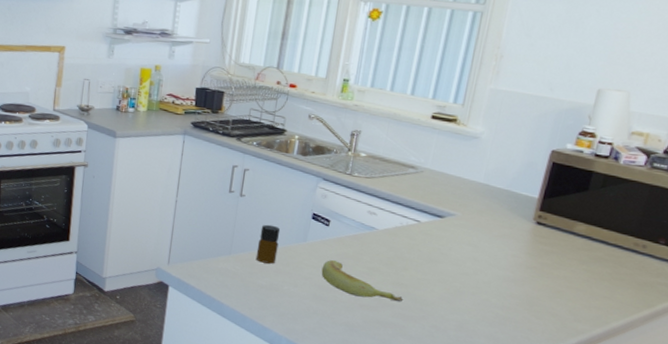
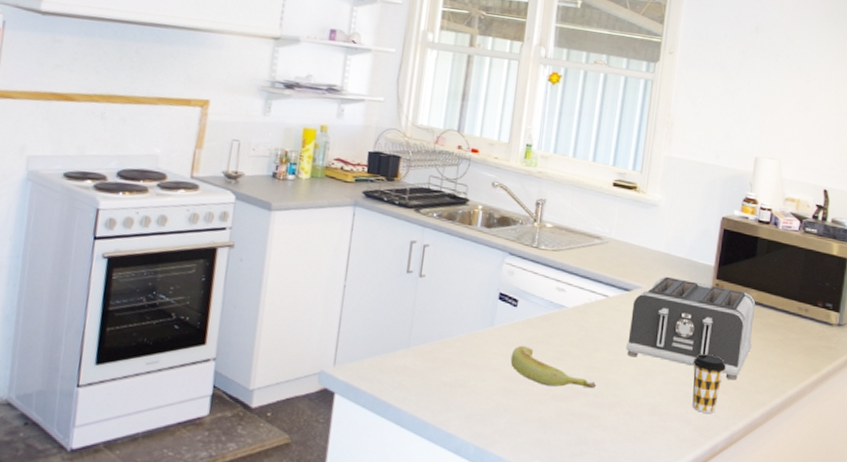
bottle: present [255,224,281,264] -> none [438,308,465,356]
toaster: none [435,206,584,308] -> present [626,276,756,381]
coffee cup: none [502,279,543,335] -> present [692,353,726,413]

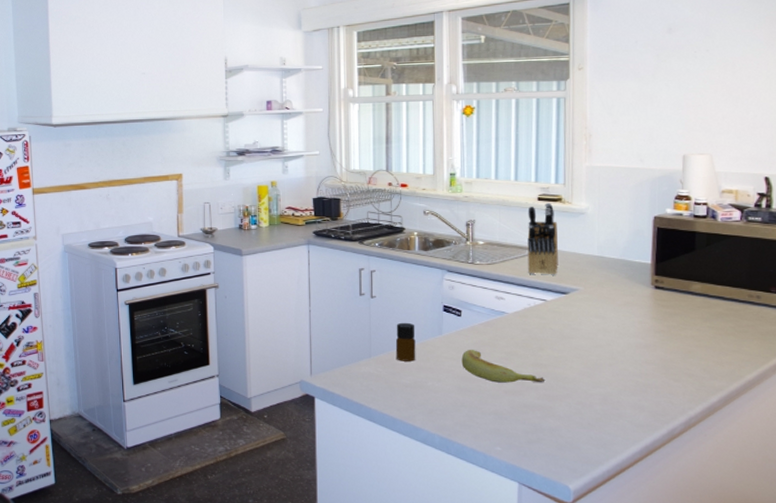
bottle: none [438,308,465,356] -> present [395,322,416,361]
knife block: none [594,190,629,269] -> present [527,203,558,275]
toaster: present [626,276,756,381] -> none [570,277,701,369]
coffee cup: present [692,353,726,413] -> none [640,345,675,400]

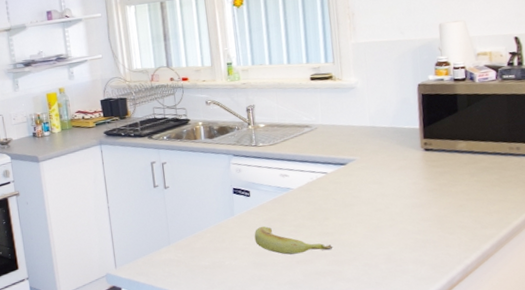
bottle: present [395,322,416,361] -> none [190,208,212,245]
knife block: present [527,203,558,275] -> none [302,81,335,150]

